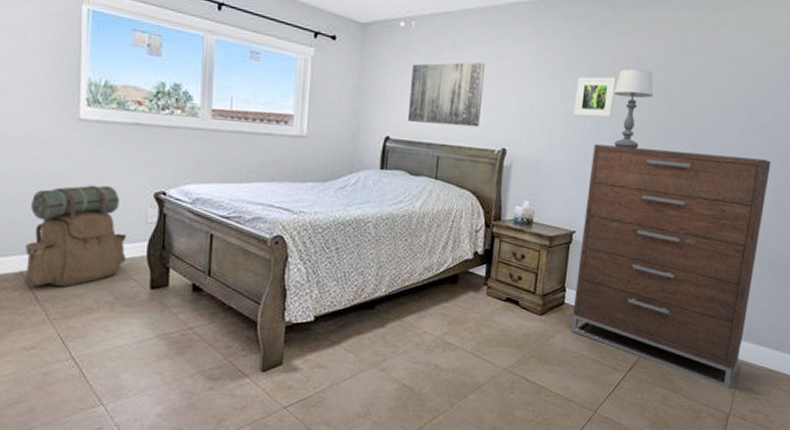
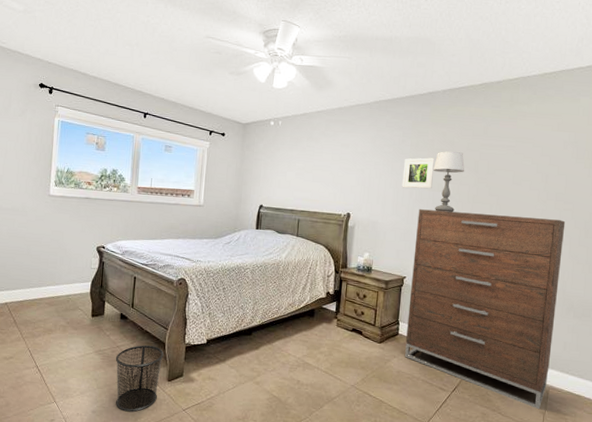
backpack: present [25,185,127,287] -> none [9,241,77,314]
waste bin: none [187,325,255,414] -> present [115,345,164,412]
wall art: present [407,62,486,128] -> none [276,149,334,197]

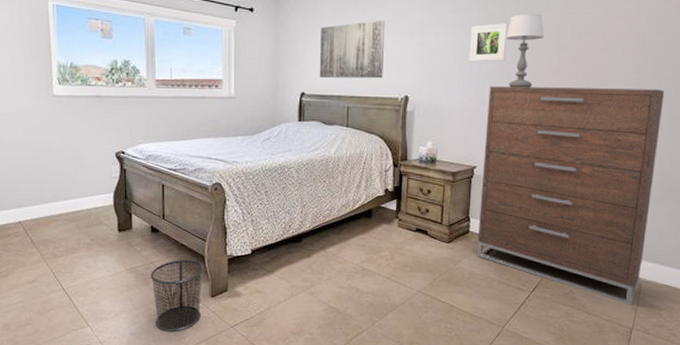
wall art: none [276,149,334,197] -> present [319,20,386,79]

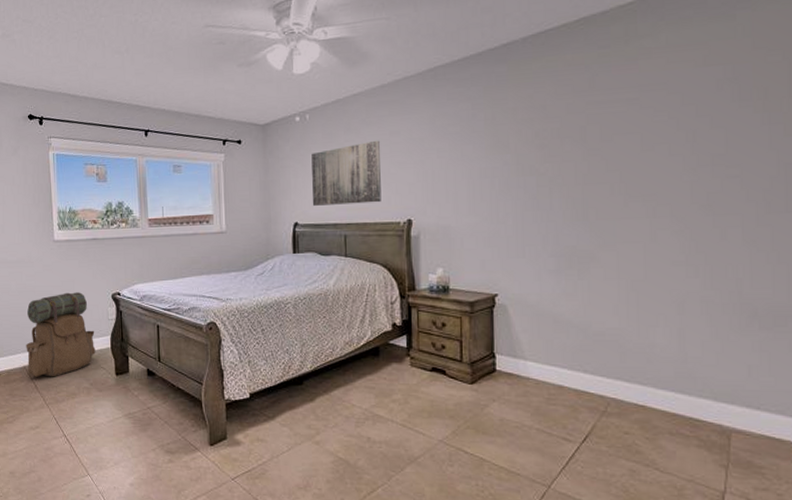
backpack: none [21,149,98,233] -> present [26,292,96,377]
waste bin: present [150,260,204,332] -> none [147,405,202,484]
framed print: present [469,23,509,62] -> none [477,132,522,178]
dresser: present [477,86,665,306] -> none [505,192,732,462]
table lamp: present [505,13,545,88] -> none [519,117,567,203]

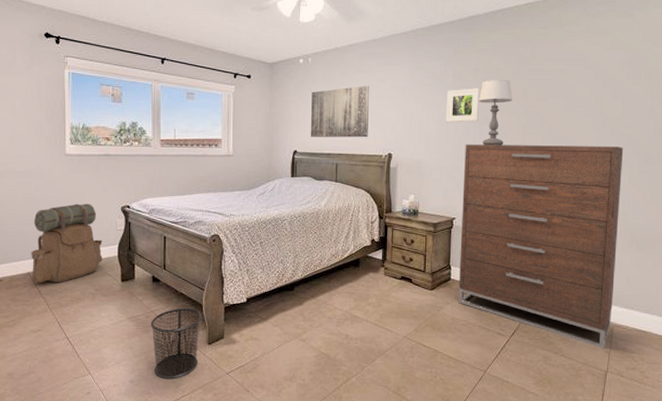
waste bin: none [147,405,202,484] -> present [150,308,202,379]
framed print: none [477,132,522,178] -> present [446,88,480,123]
dresser: none [505,192,732,462] -> present [459,144,624,349]
table lamp: none [519,117,567,203] -> present [478,79,513,146]

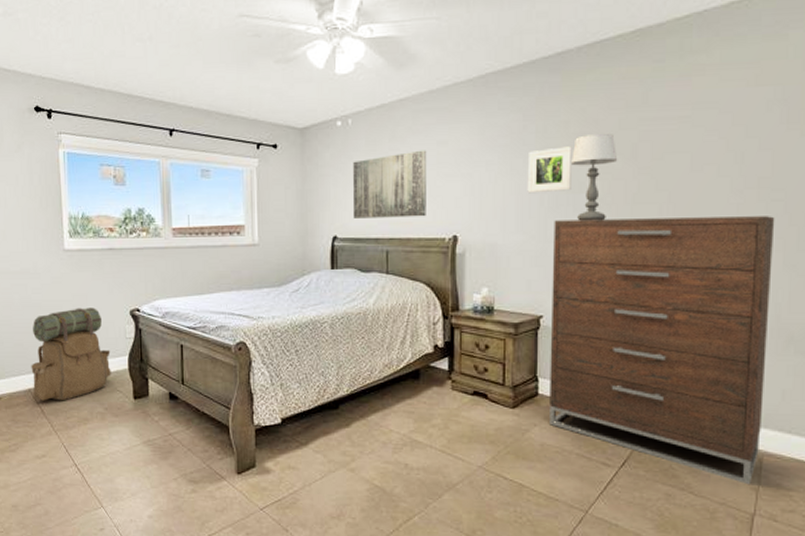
waste bin: present [150,308,202,379] -> none [169,431,228,515]

